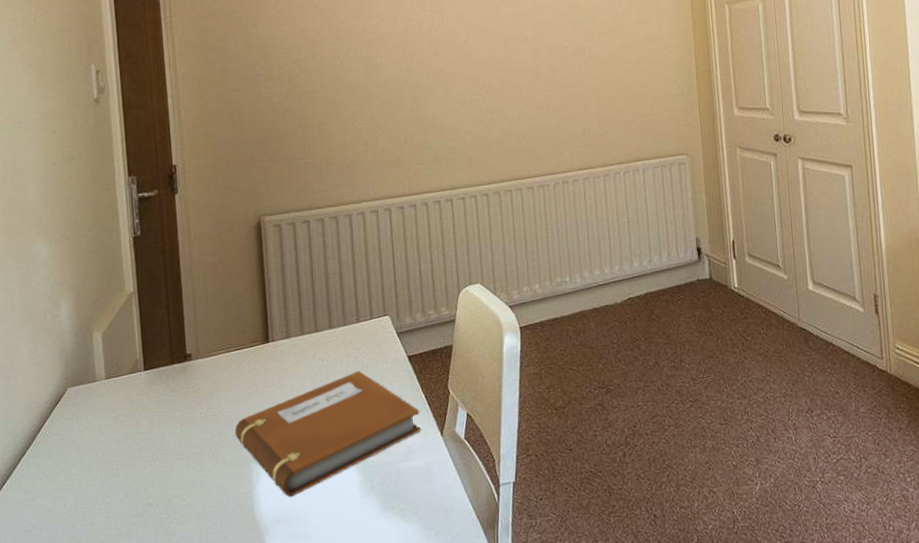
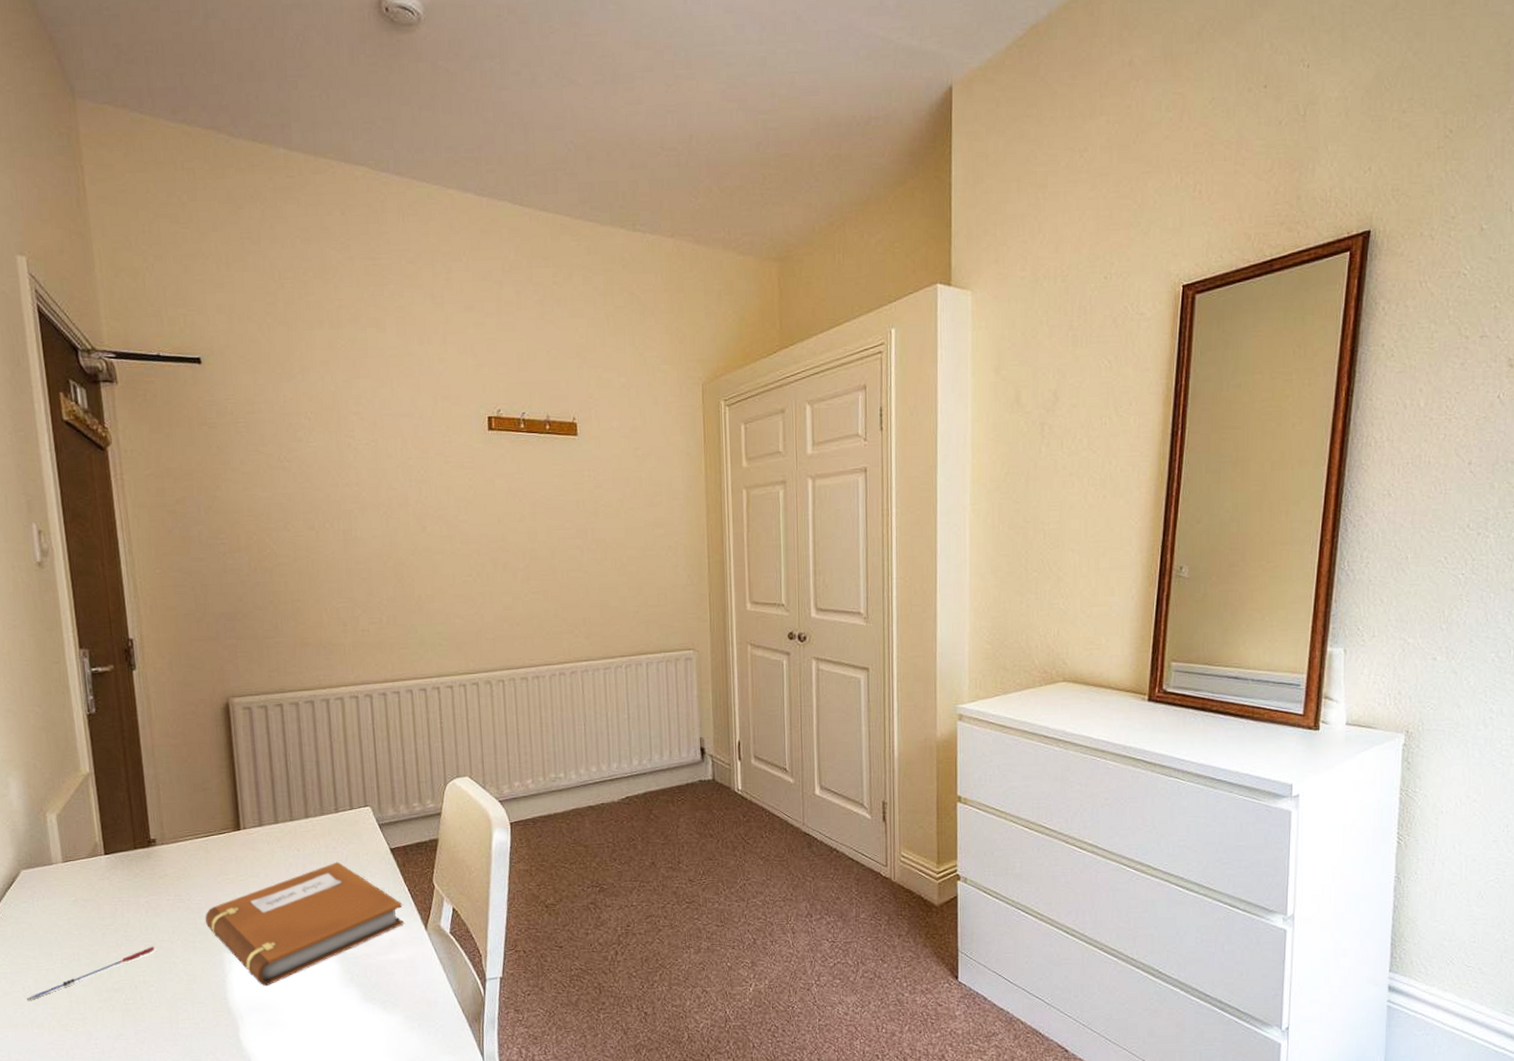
pen: none [67,459,188,518] -> present [26,945,155,1002]

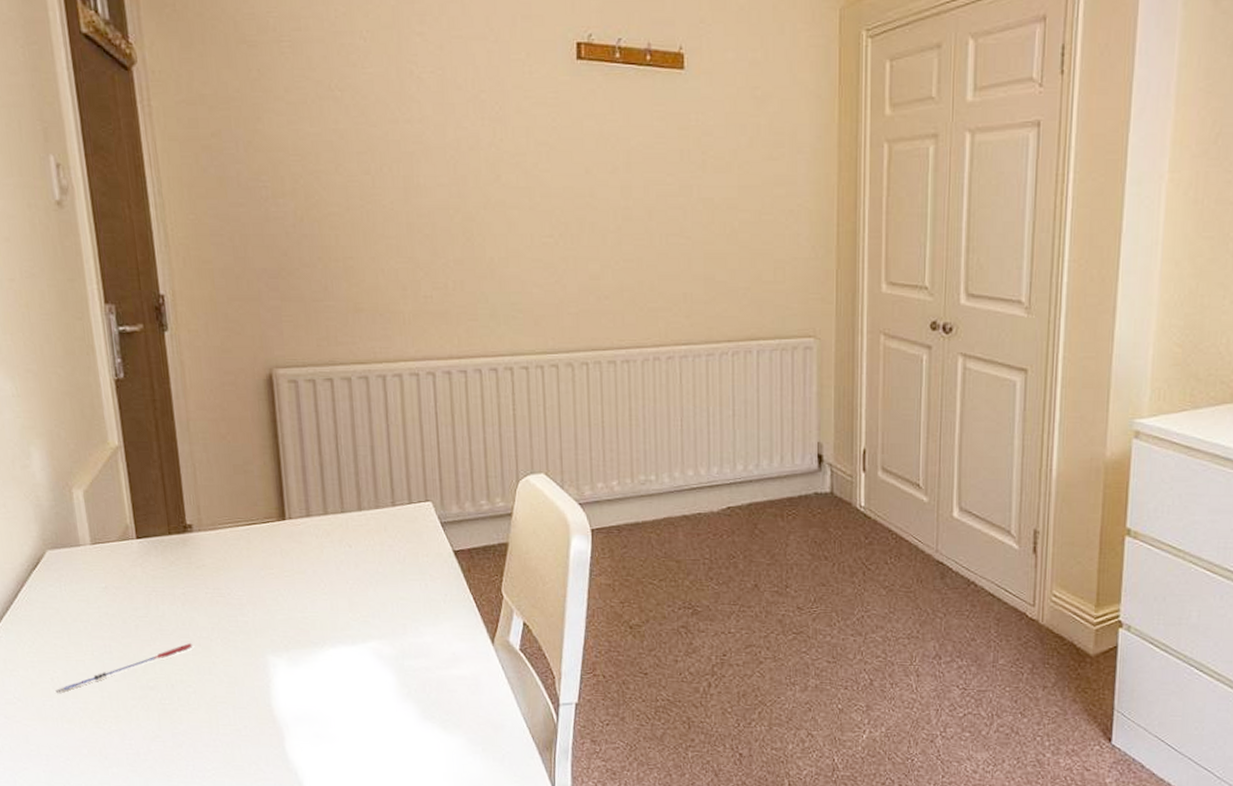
notebook: present [204,861,404,986] -> none [246,562,468,695]

